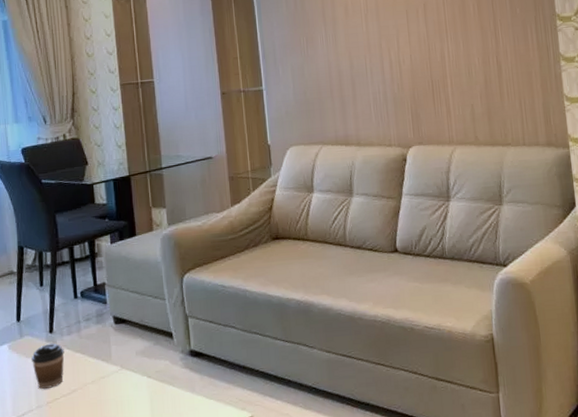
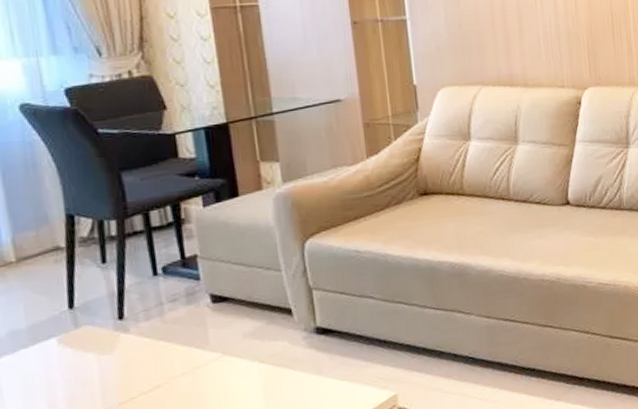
coffee cup: present [31,343,64,389] -> none [93,332,142,388]

